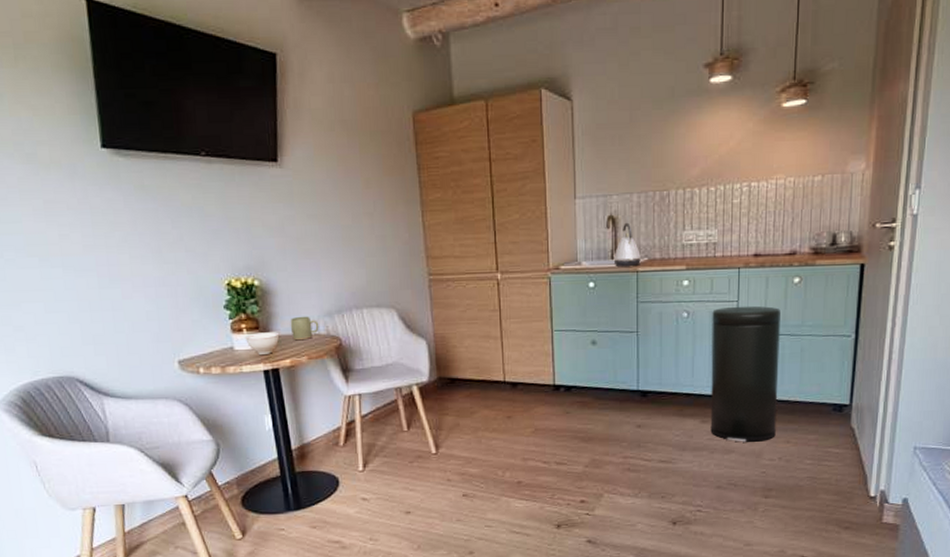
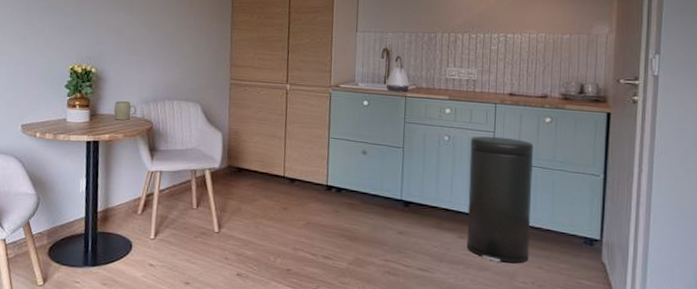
bowl: present [245,332,280,356] -> none [77,110,104,129]

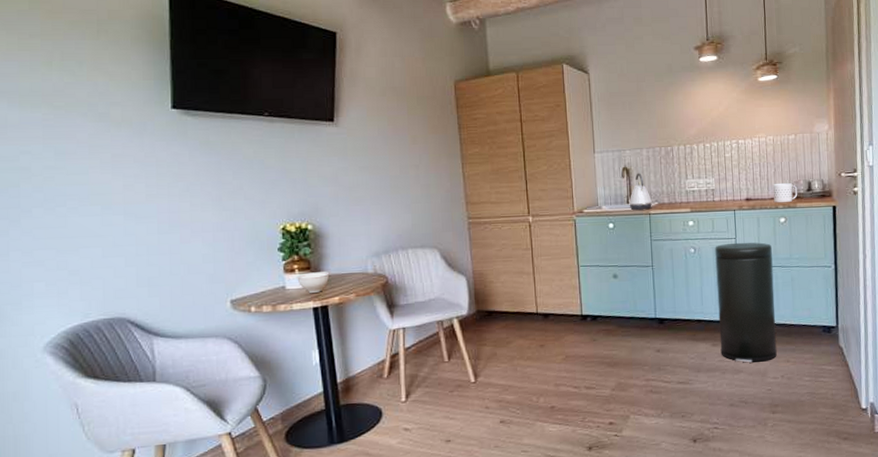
bowl: none [77,110,104,129] -> present [297,272,330,294]
mug: present [113,100,137,121] -> none [340,256,367,280]
mug: none [539,82,568,103] -> present [772,183,798,203]

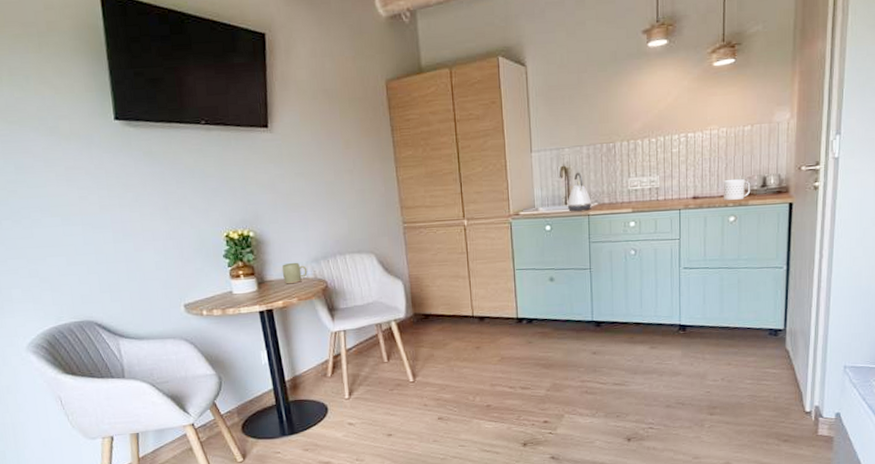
bowl: present [297,272,330,294] -> none [242,277,273,298]
mug: none [340,256,367,280] -> present [281,262,308,284]
pedal bin: present [715,242,777,363] -> none [657,243,719,365]

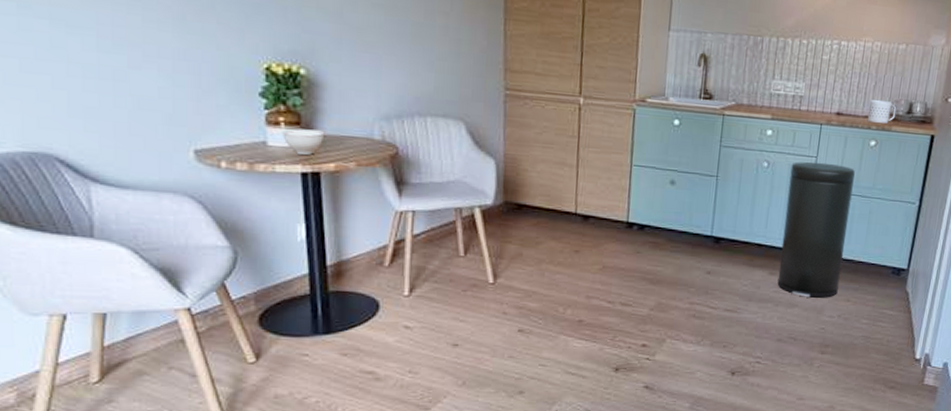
bowl: none [242,277,273,298] -> present [282,128,325,156]
mug: present [281,262,308,284] -> none [339,116,374,144]
kettle: present [567,172,592,212] -> none [701,63,730,110]
pedal bin: none [657,243,719,365] -> present [777,162,855,298]

